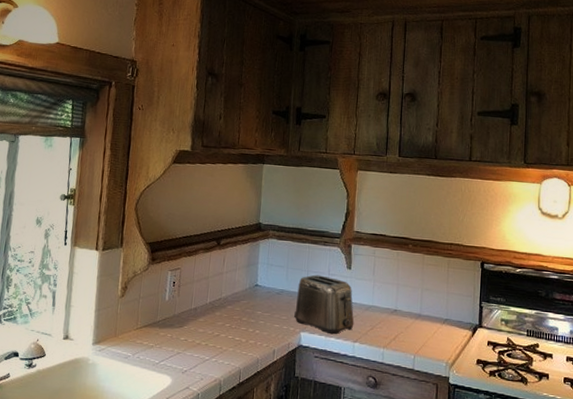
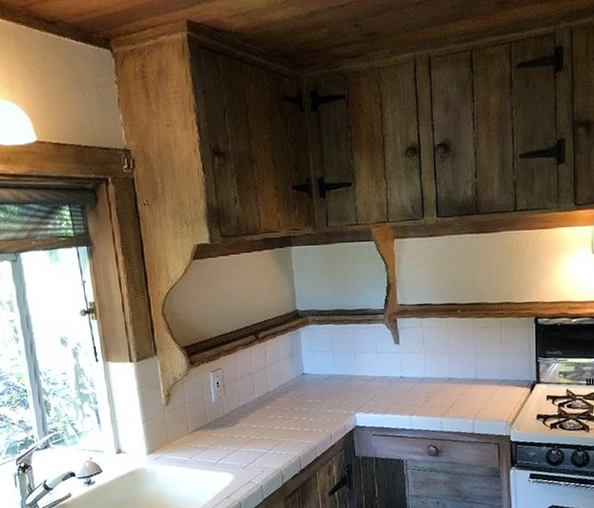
toaster: present [294,274,354,335] -> none [346,354,409,411]

